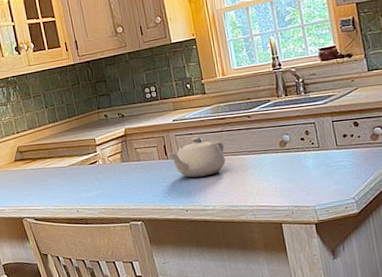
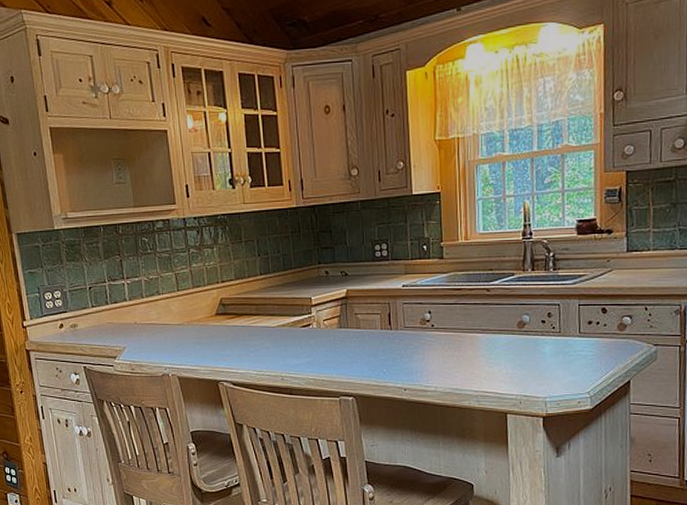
teapot: present [168,137,225,178] -> none [392,307,455,353]

